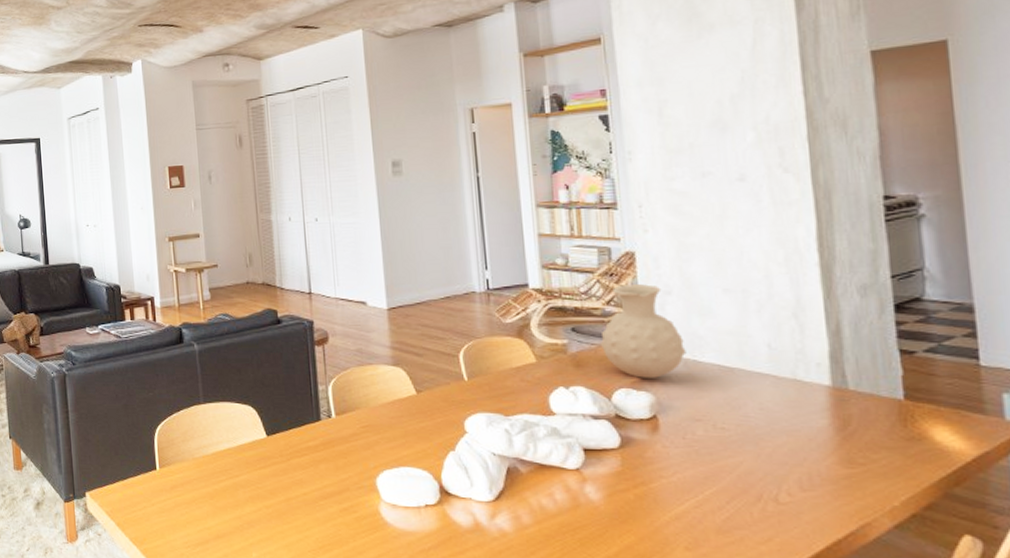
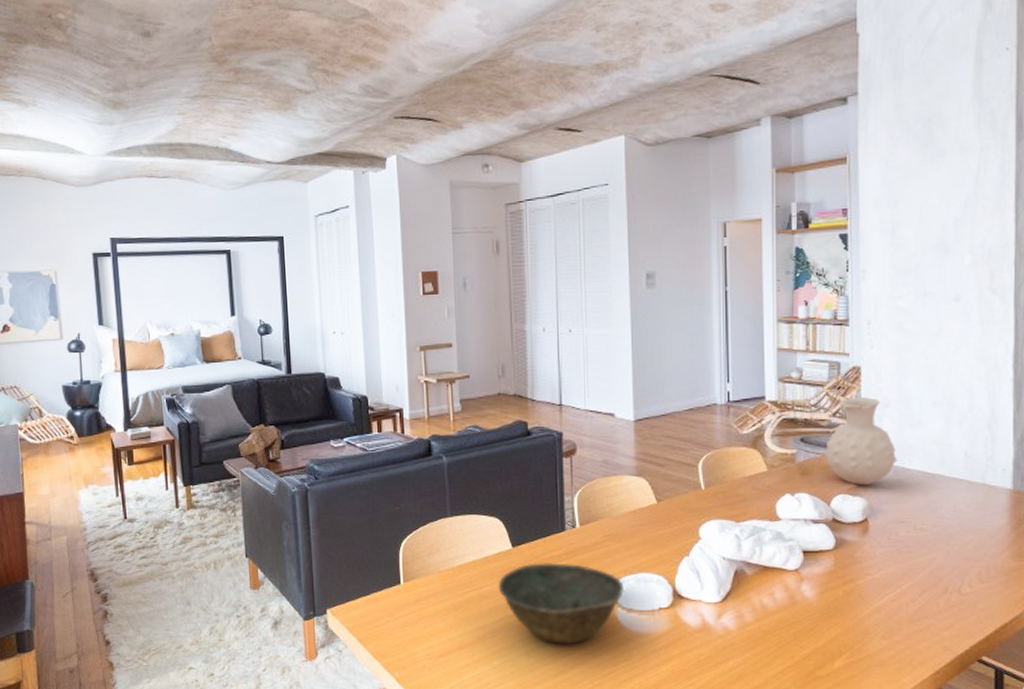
bowl: none [254,453,388,540] -> present [498,563,625,645]

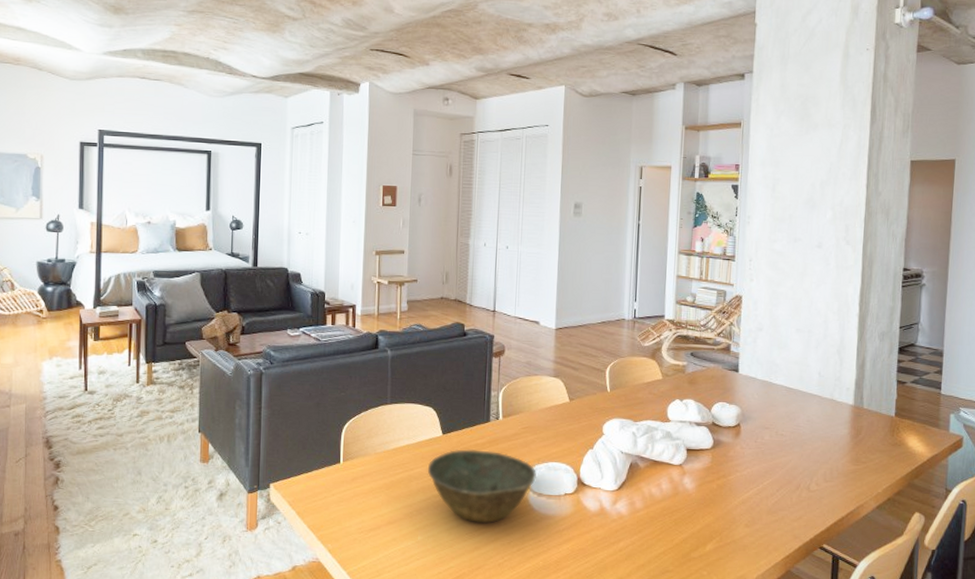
vase: present [825,396,897,485] -> none [710,320,766,395]

